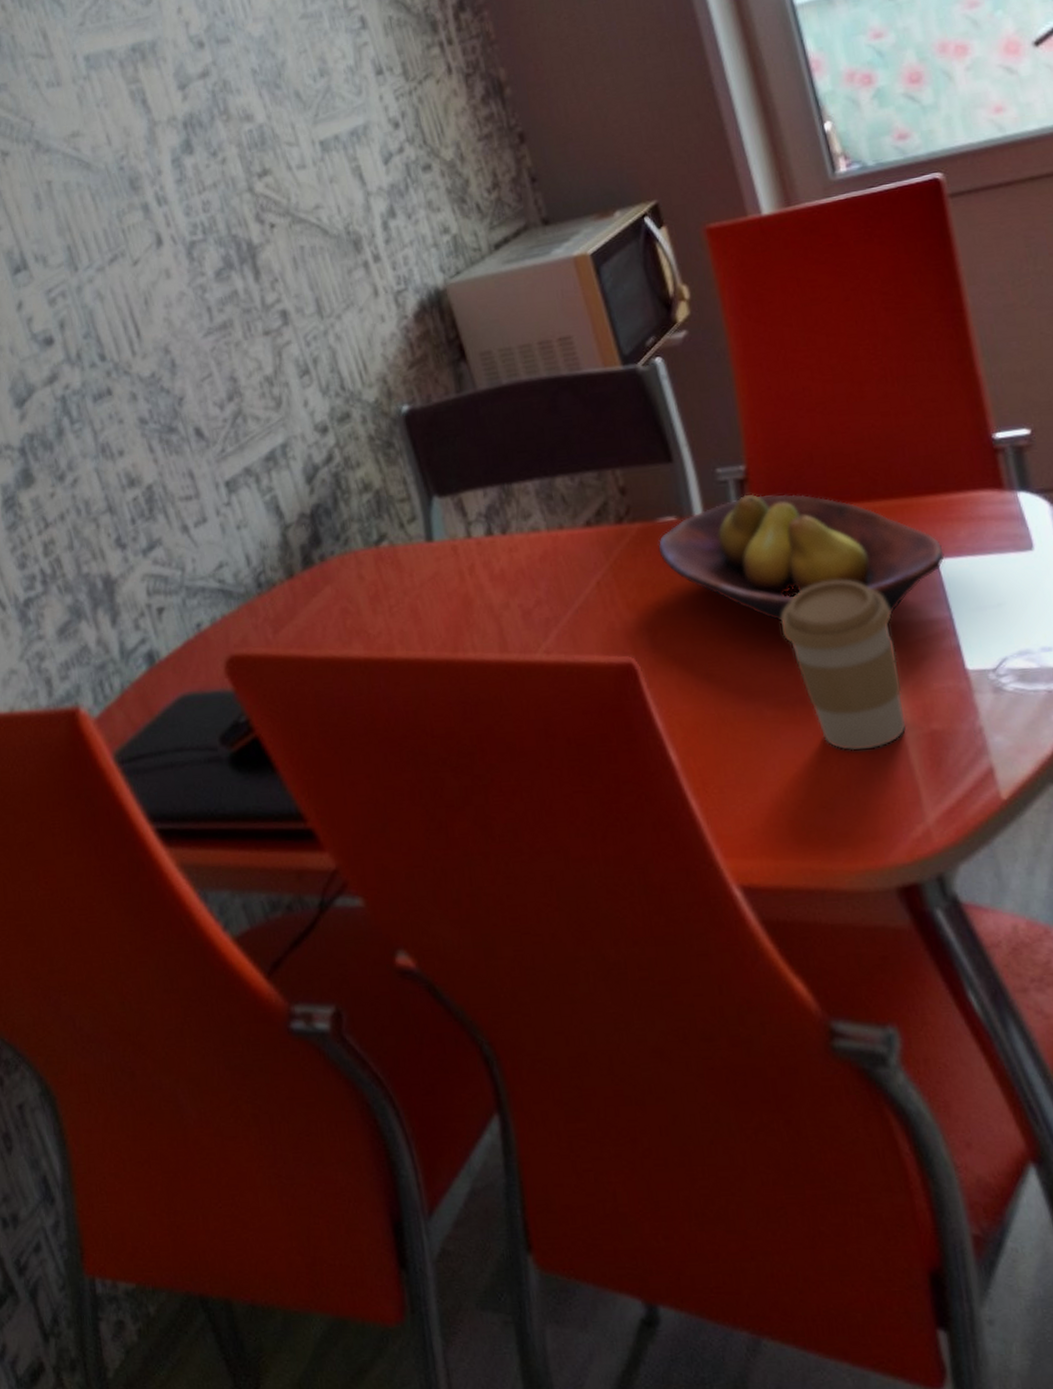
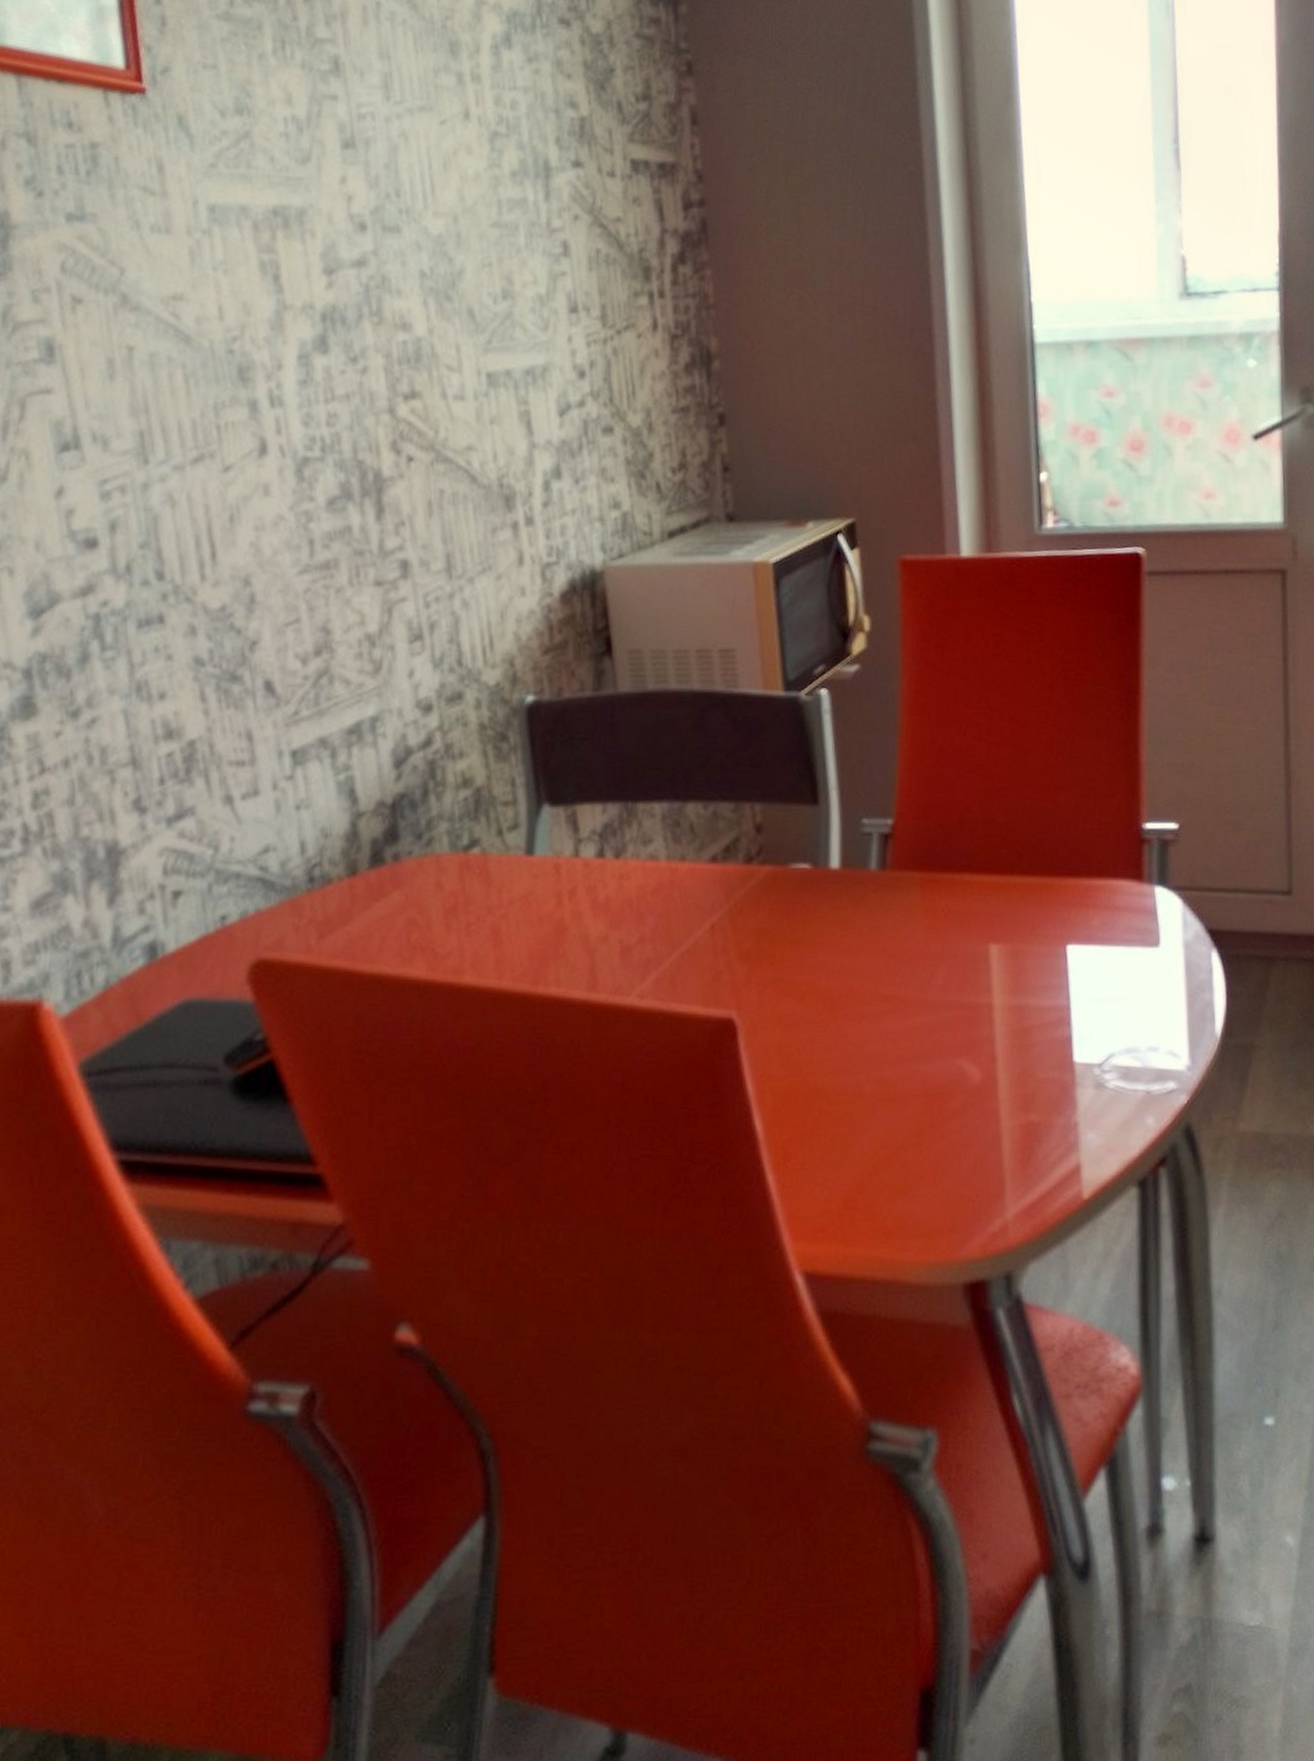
fruit bowl: present [658,493,944,622] -> none [785,850,1074,998]
coffee cup: present [780,580,907,751] -> none [897,954,1012,1136]

